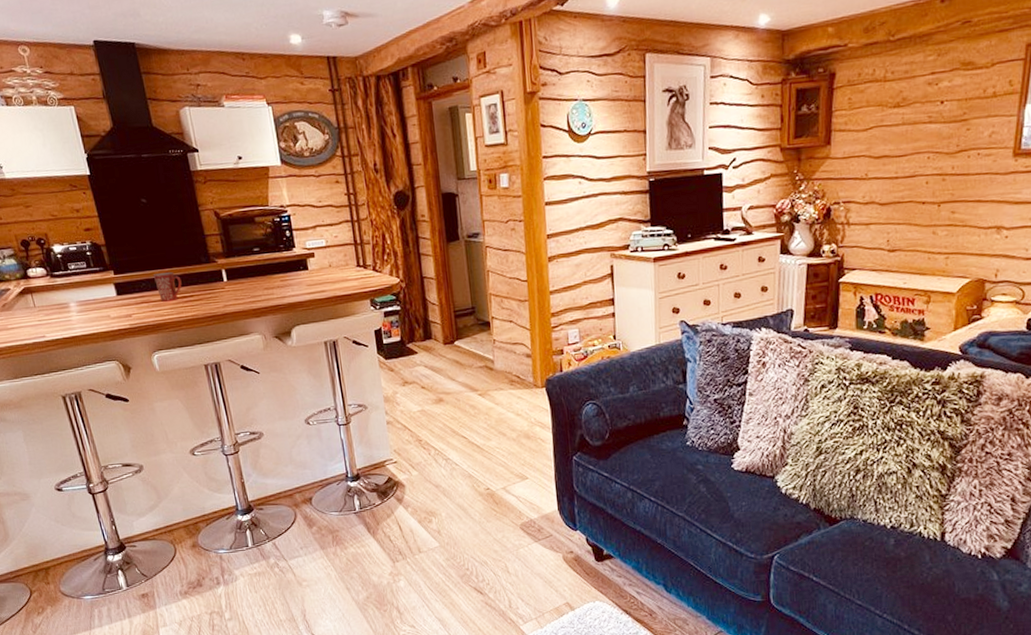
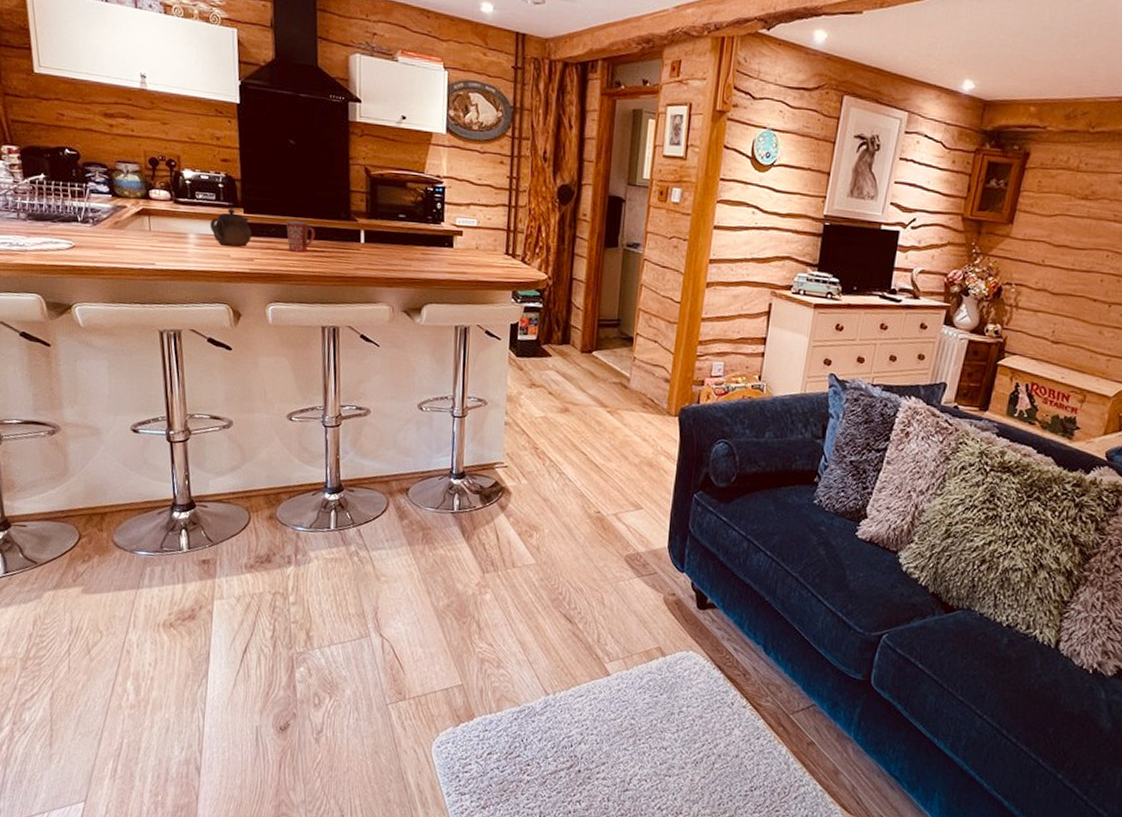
teapot: none [86,272,126,309] -> present [210,208,252,248]

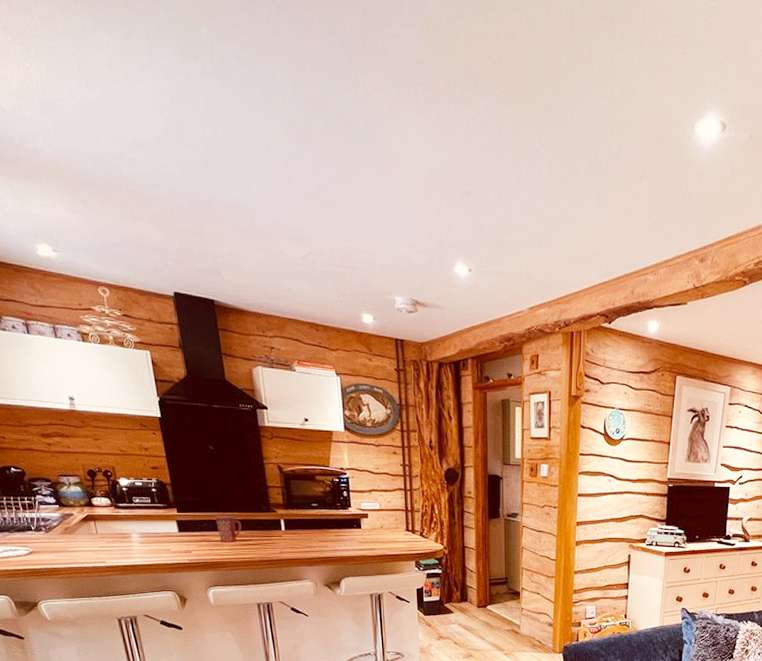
teapot: present [210,208,252,248] -> none [149,509,187,543]

